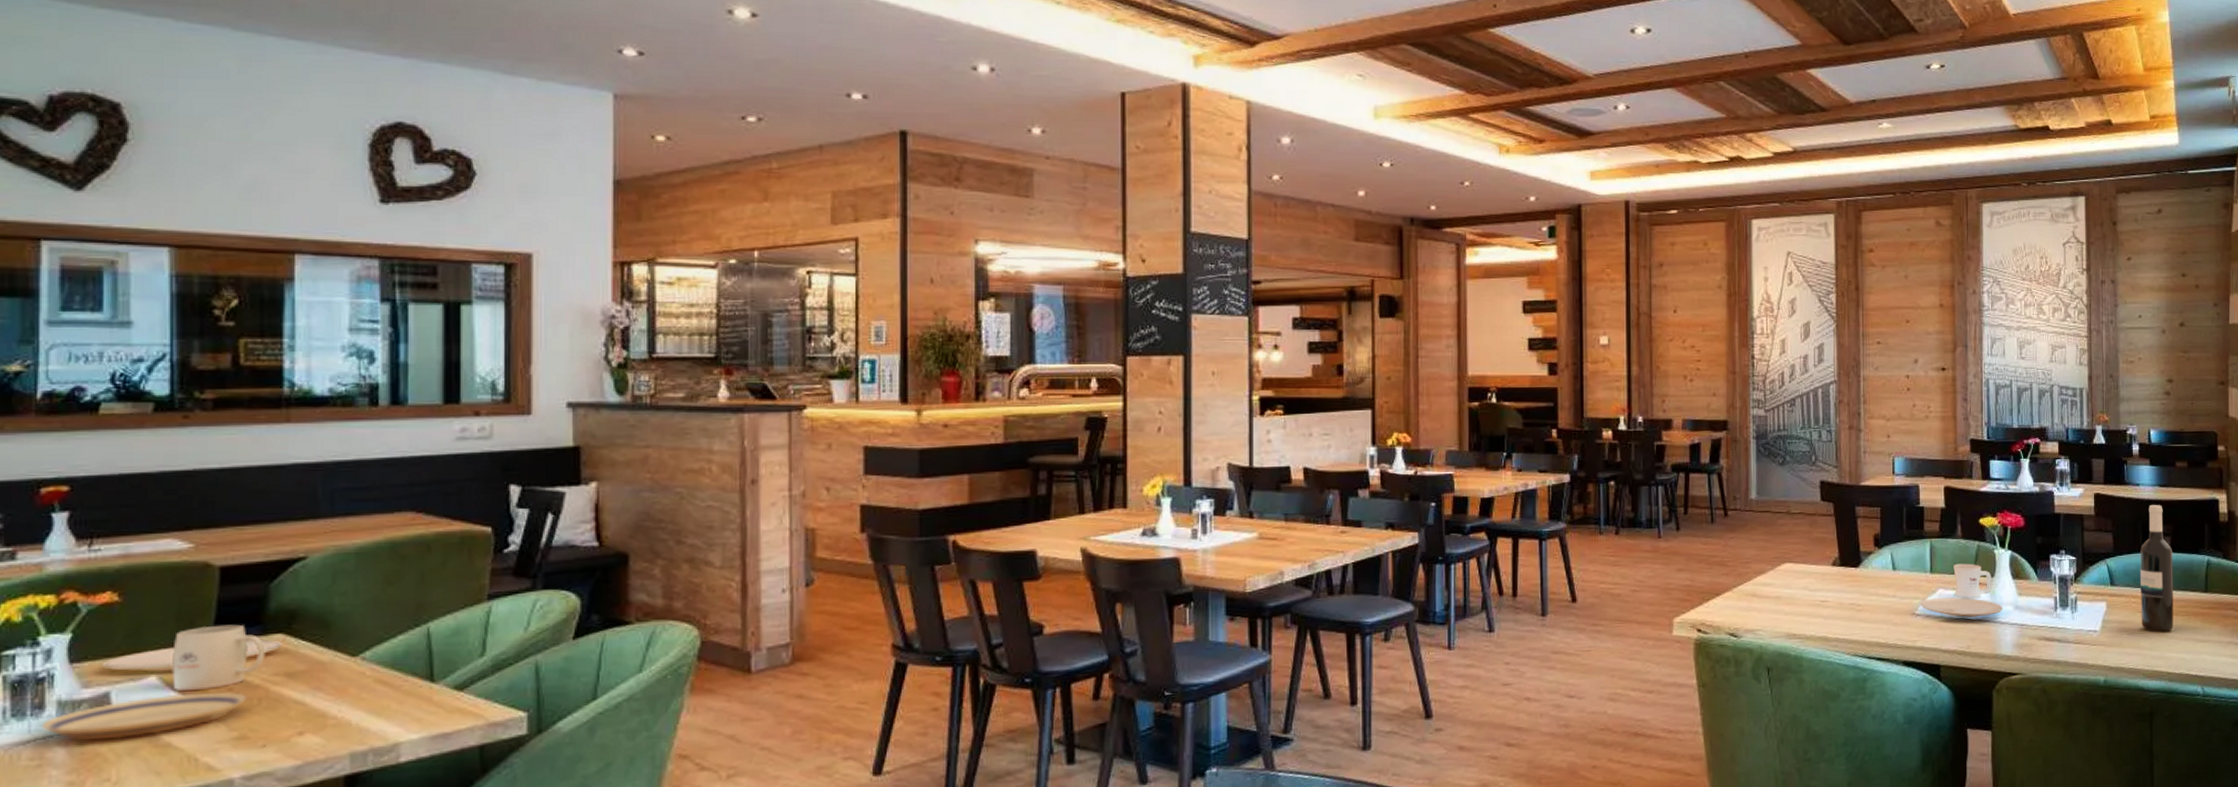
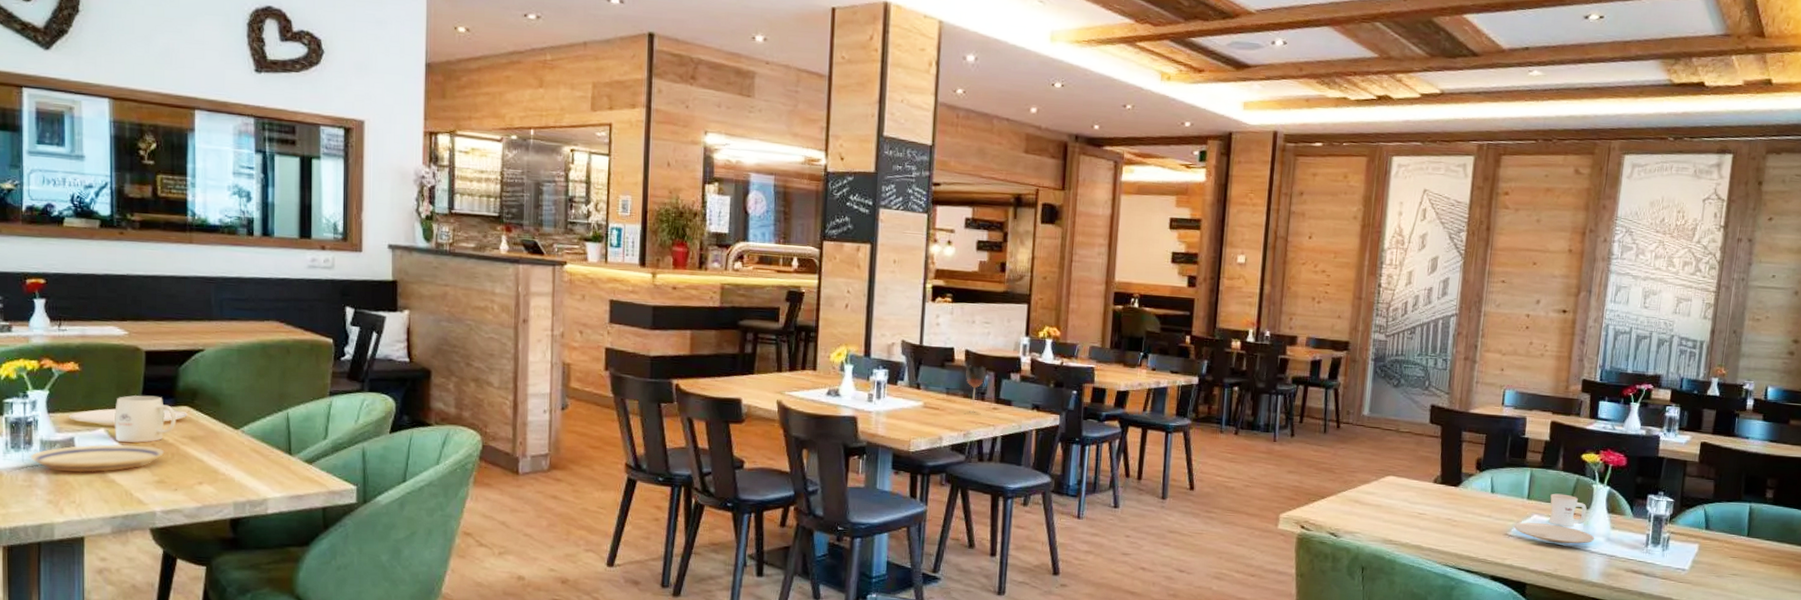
wineglass: none [1305,484,1329,542] -> present [963,365,986,416]
wine bottle: present [2139,505,2174,632] -> none [1731,458,1774,578]

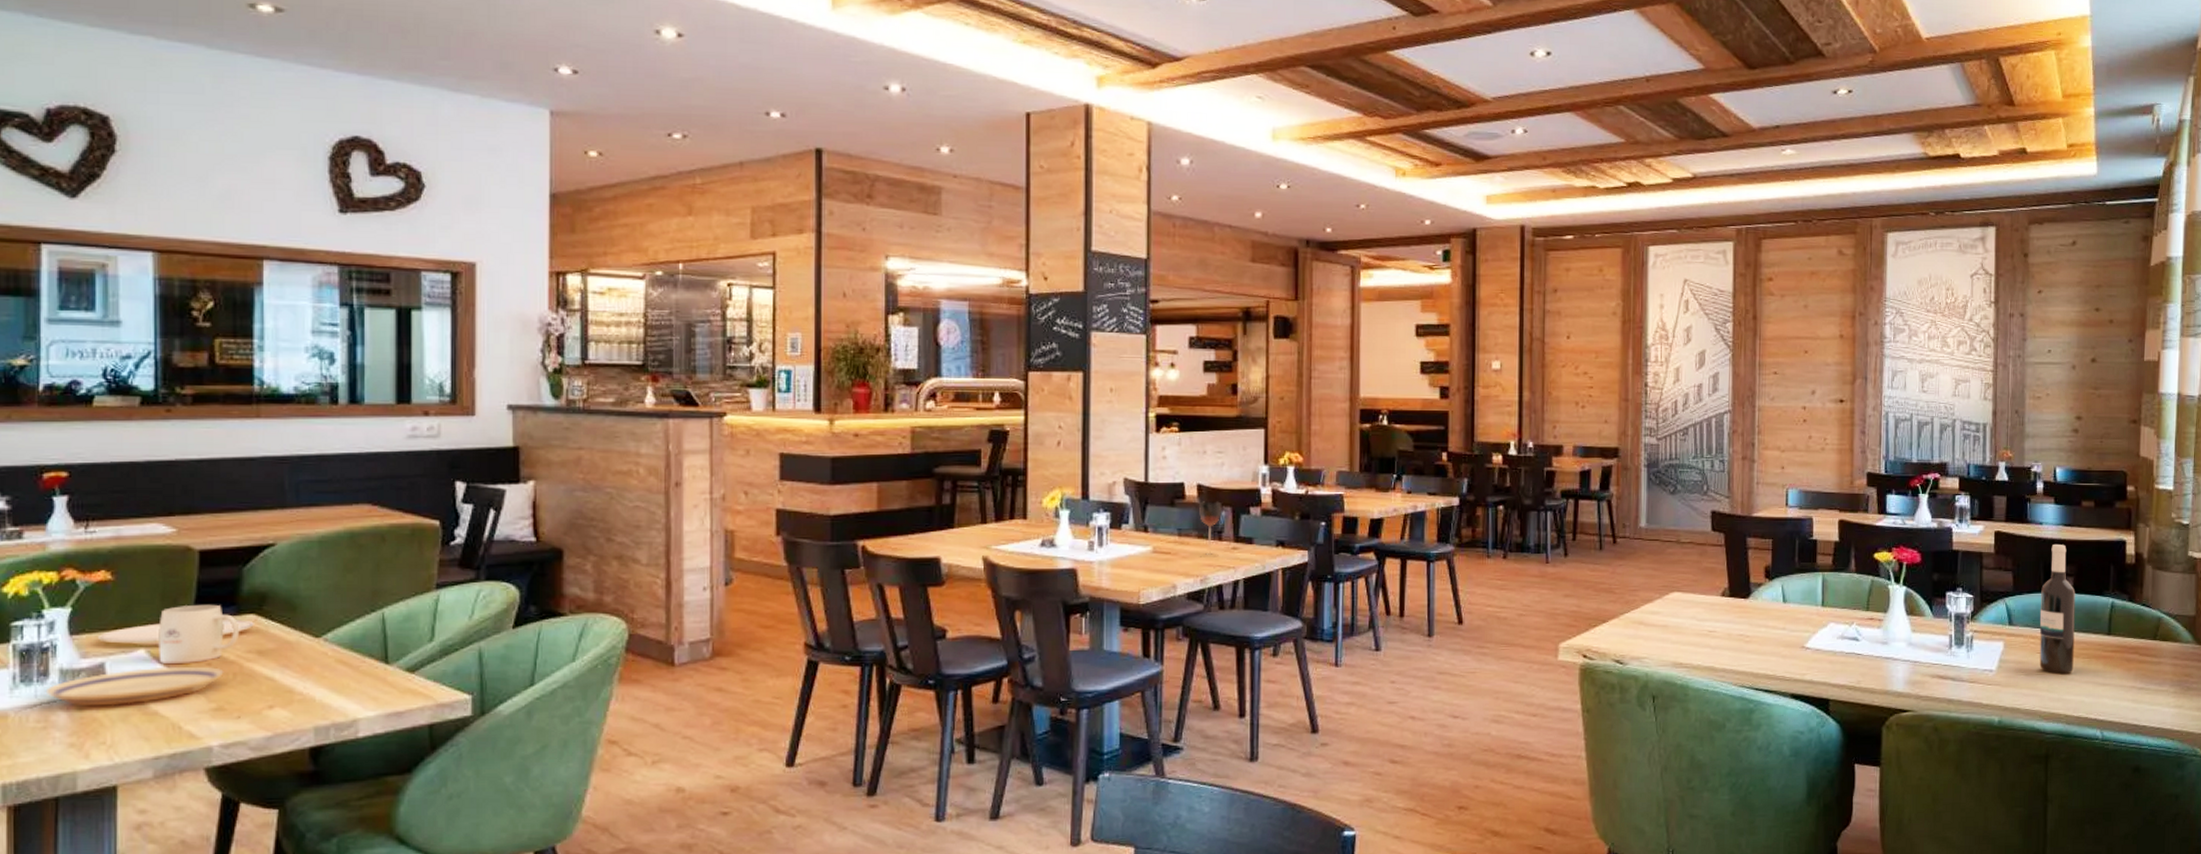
plate: present [1514,522,1594,544] -> none [1811,631,1895,653]
mug: present [1548,493,1587,528] -> none [1845,598,1885,634]
wine bottle: none [1731,458,1774,578] -> present [2039,545,2076,674]

